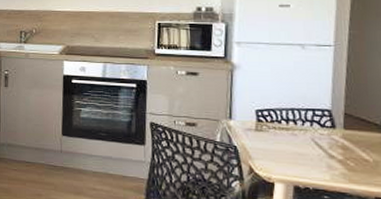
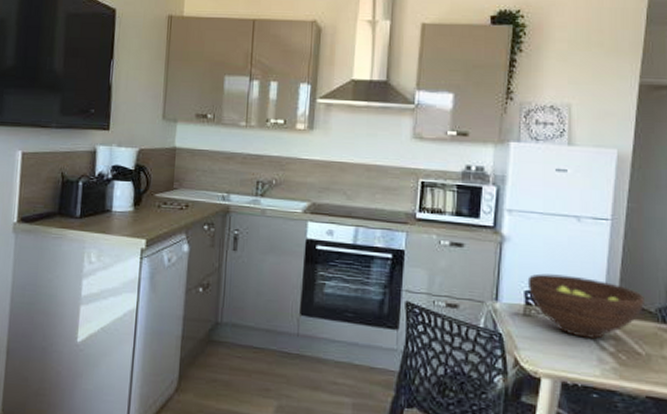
fruit bowl: none [257,95,370,149] -> present [527,273,644,339]

